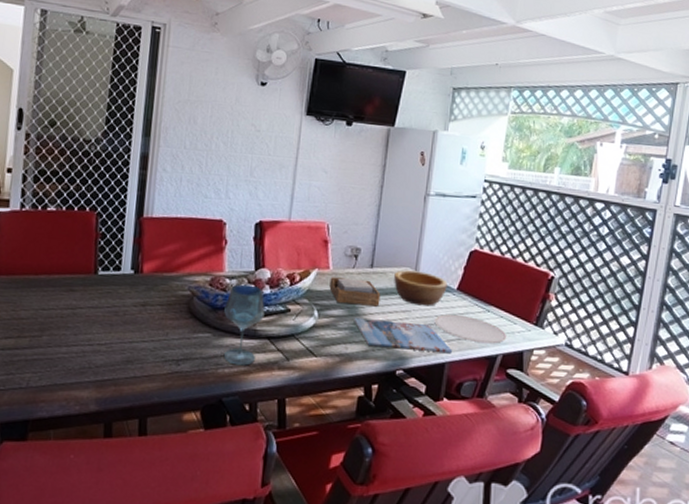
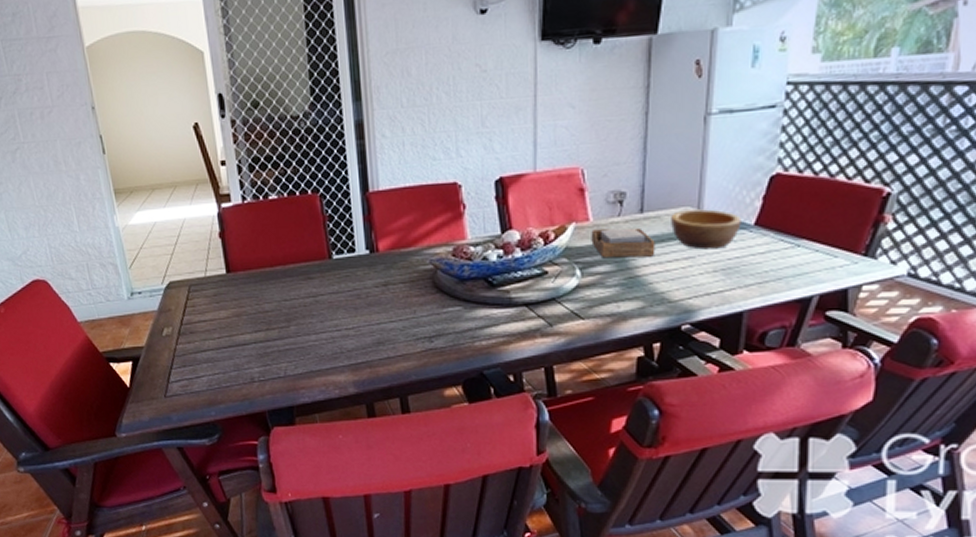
wine glass: present [223,284,265,366] -> none [473,250,519,337]
magazine: present [353,318,452,353] -> none [624,269,751,302]
plate: present [434,313,507,344] -> none [726,254,825,285]

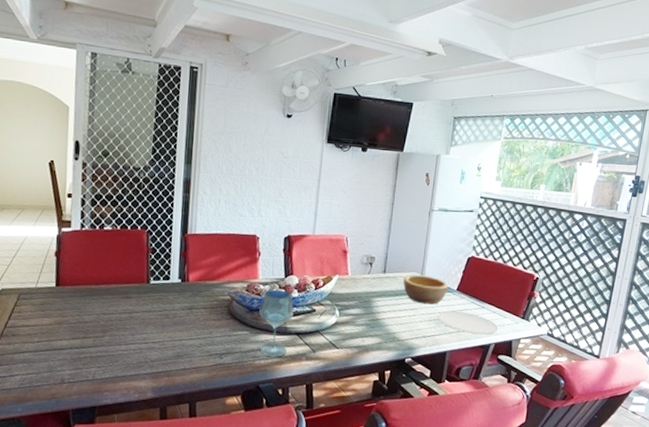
wine glass: none [473,250,519,337] -> present [259,289,294,358]
napkin holder: present [591,227,655,259] -> none [348,282,392,306]
plate: none [726,254,825,285] -> present [437,310,499,335]

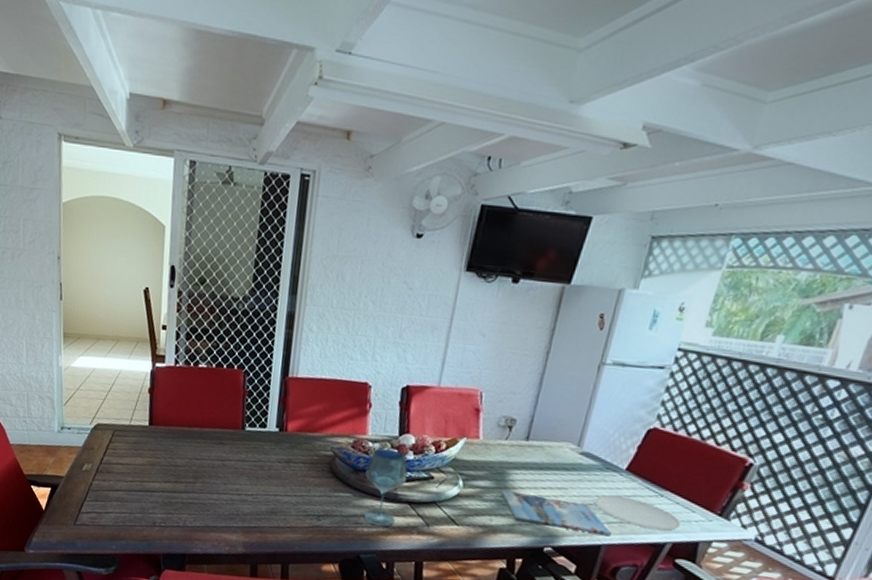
magazine: none [369,316,452,343] -> present [501,490,612,535]
bowl: present [403,274,449,305] -> none [551,444,615,485]

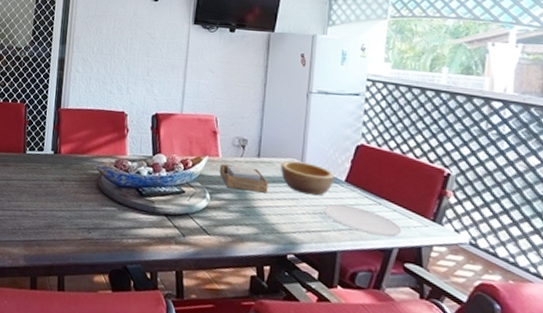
wine glass: present [363,448,407,527] -> none [127,166,162,238]
napkin holder: none [477,447,535,481] -> present [219,164,268,193]
magazine: present [501,490,612,535] -> none [243,202,343,242]
bowl: none [551,444,615,485] -> present [281,160,335,196]

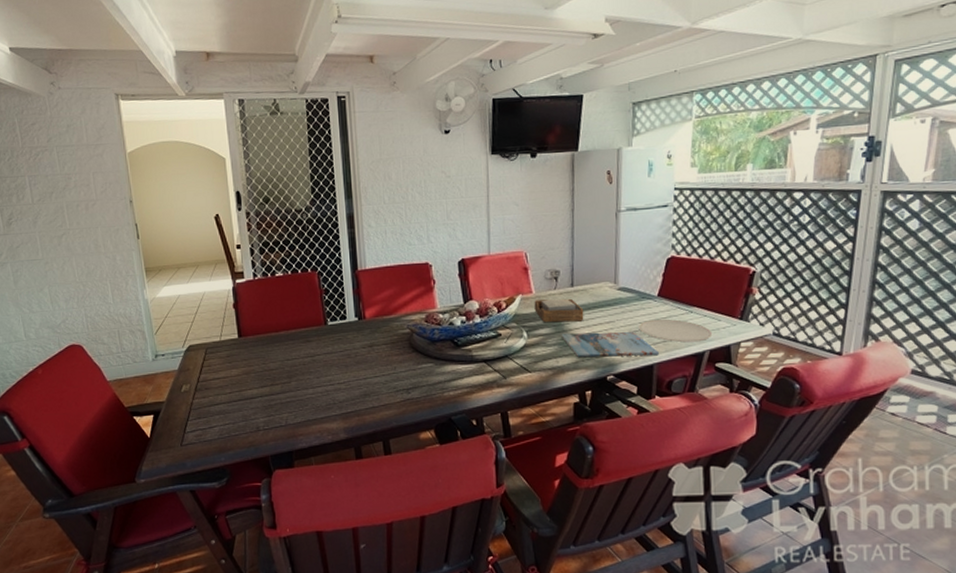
magazine: none [243,202,343,242] -> present [561,331,659,358]
bowl: present [281,160,335,196] -> none [595,284,648,316]

